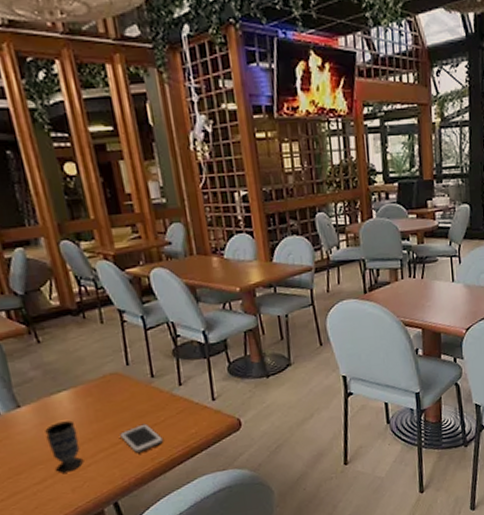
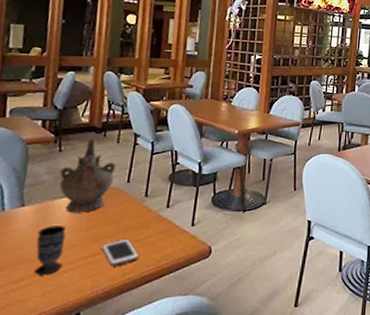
ceremonial vessel: none [46,323,111,407] -> present [59,139,116,213]

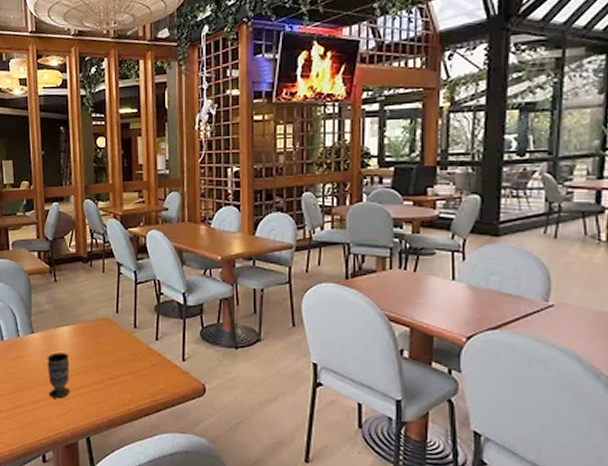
ceremonial vessel: present [59,139,116,213] -> none [58,269,105,342]
cell phone: present [102,238,140,266] -> none [102,369,136,396]

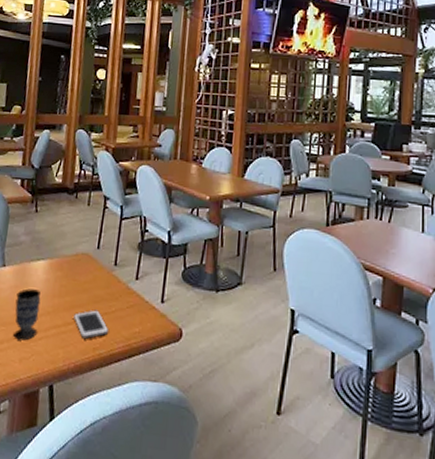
cell phone: none [102,369,136,396] -> present [73,309,109,339]

